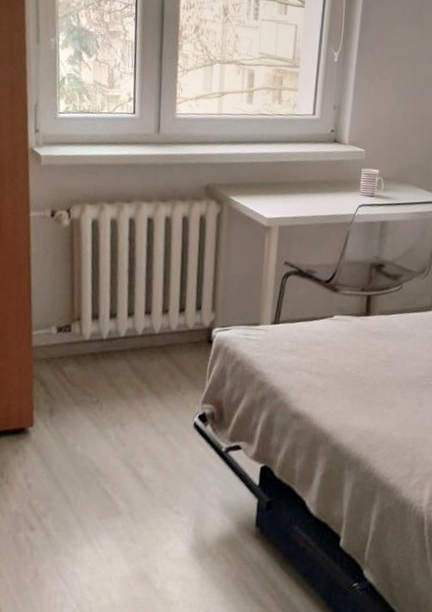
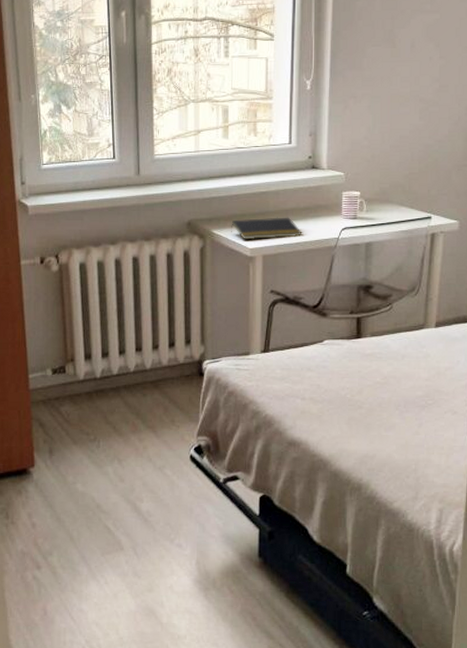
notepad: none [249,187,320,210] -> present [231,217,303,240]

